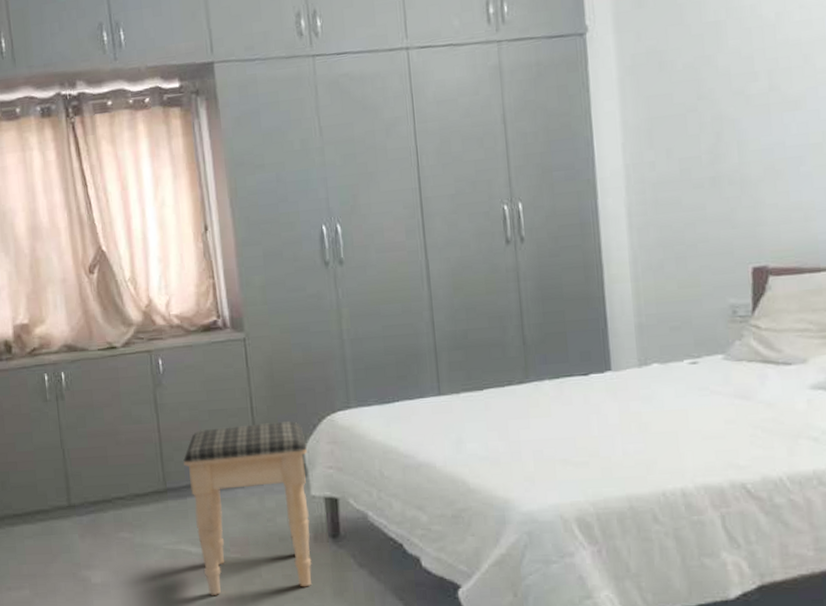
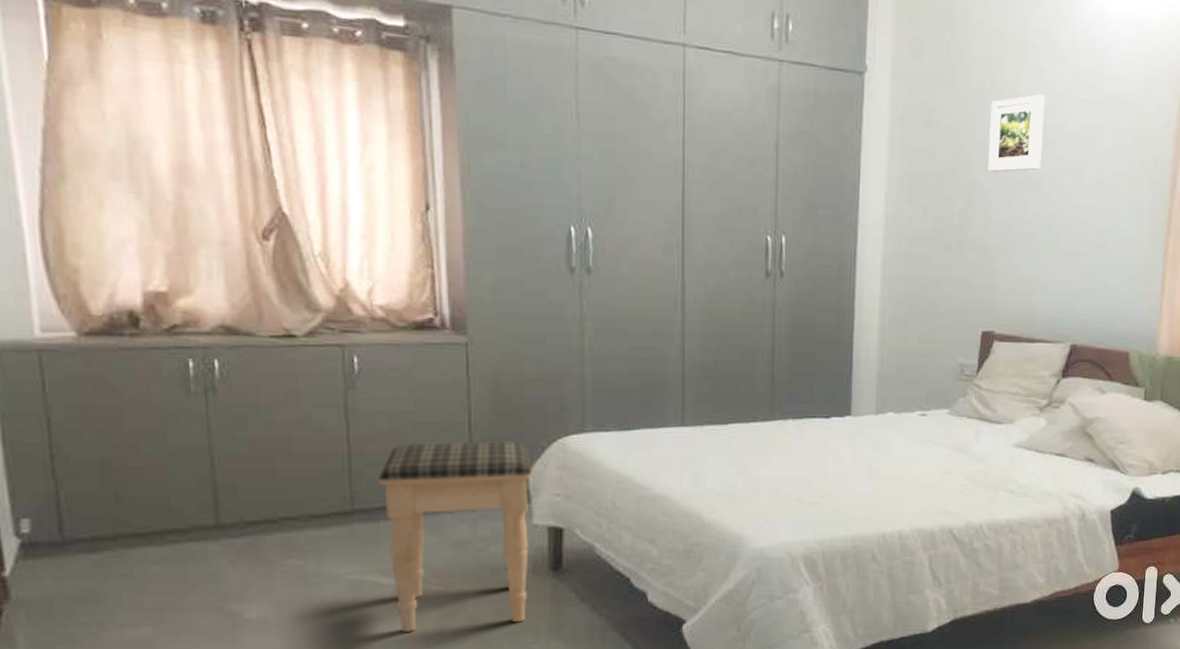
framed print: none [730,10,801,101] -> present [988,94,1045,172]

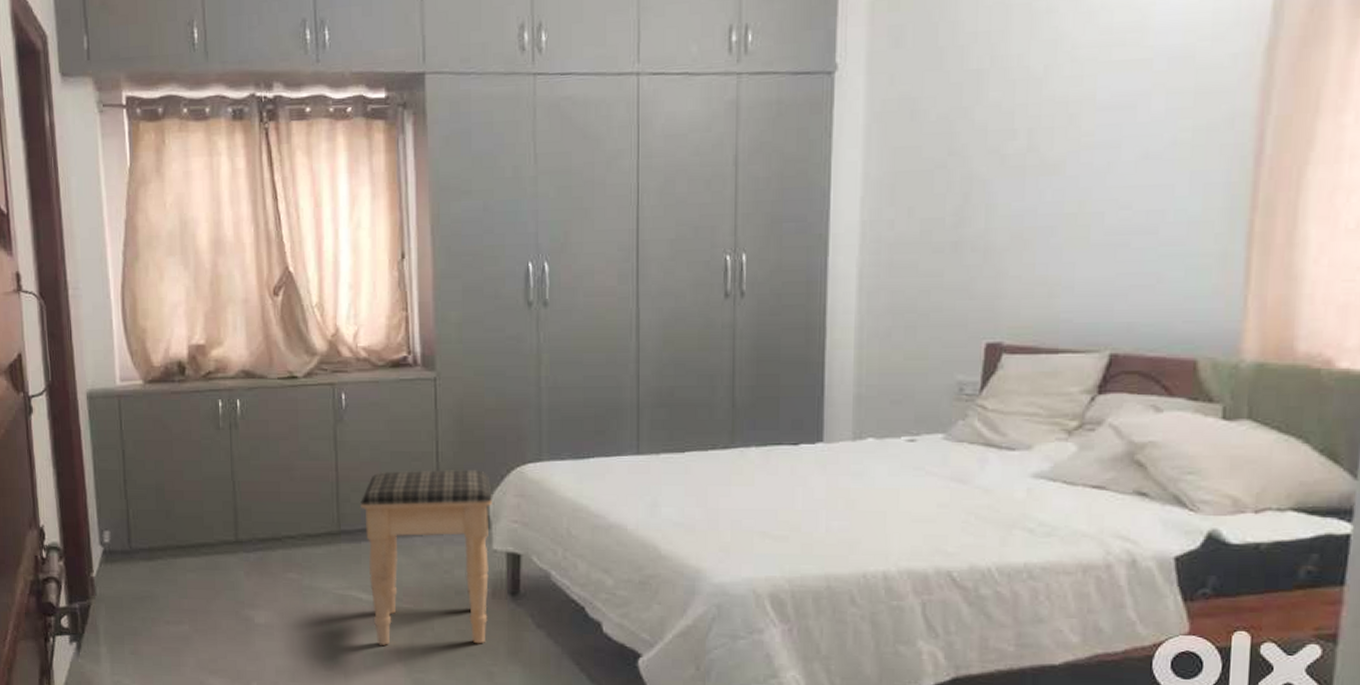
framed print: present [988,94,1045,172] -> none [990,63,1065,161]

